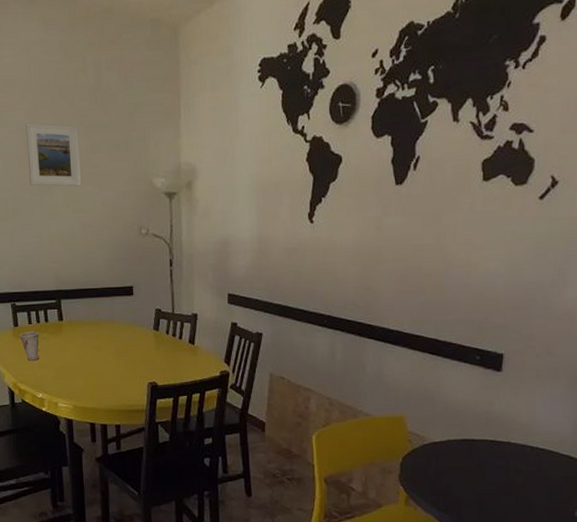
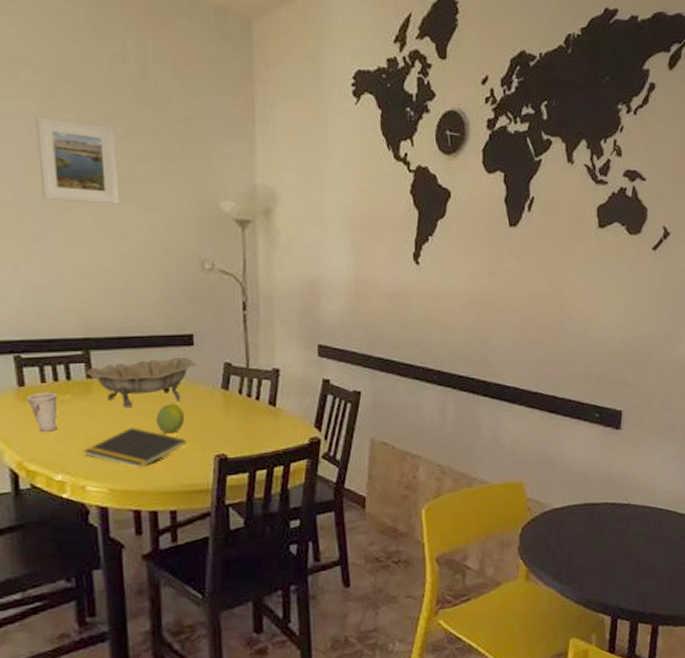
notepad: none [56,359,128,391] -> present [83,427,187,469]
decorative bowl: none [58,305,135,344] -> present [85,357,197,408]
fruit: none [106,341,126,364] -> present [155,403,184,433]

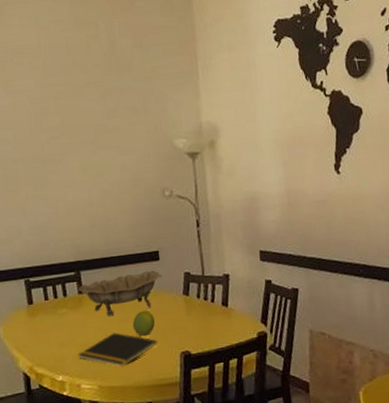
cup: present [27,392,58,432] -> none [35,307,58,341]
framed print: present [35,116,119,205] -> none [36,90,98,154]

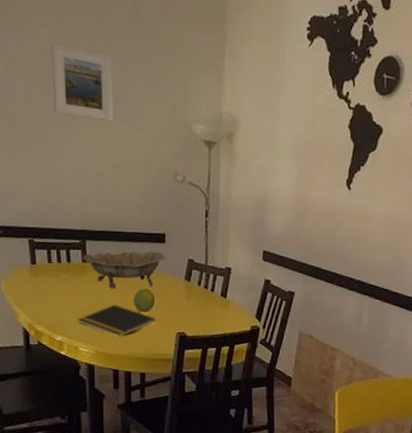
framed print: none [36,90,98,154] -> present [51,43,113,122]

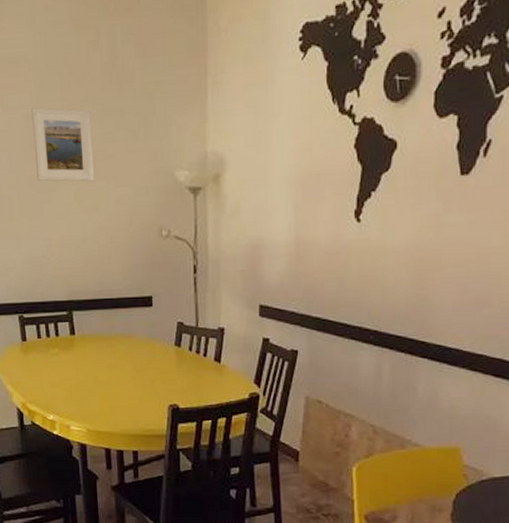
notepad: present [77,304,156,337] -> none [68,378,146,413]
decorative bowl: present [82,251,167,289] -> none [69,317,155,361]
fruit: present [133,288,155,312] -> none [122,358,144,384]

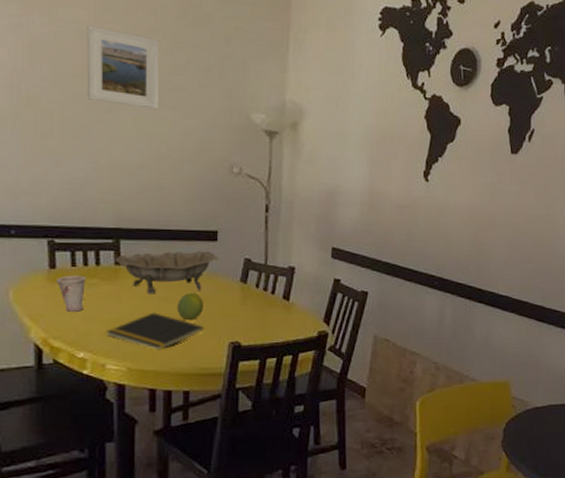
cup: none [28,346,50,379] -> present [57,275,86,312]
notepad: none [68,378,146,413] -> present [105,312,204,350]
decorative bowl: none [69,317,155,361] -> present [114,251,219,295]
fruit: none [122,358,144,384] -> present [176,293,203,320]

